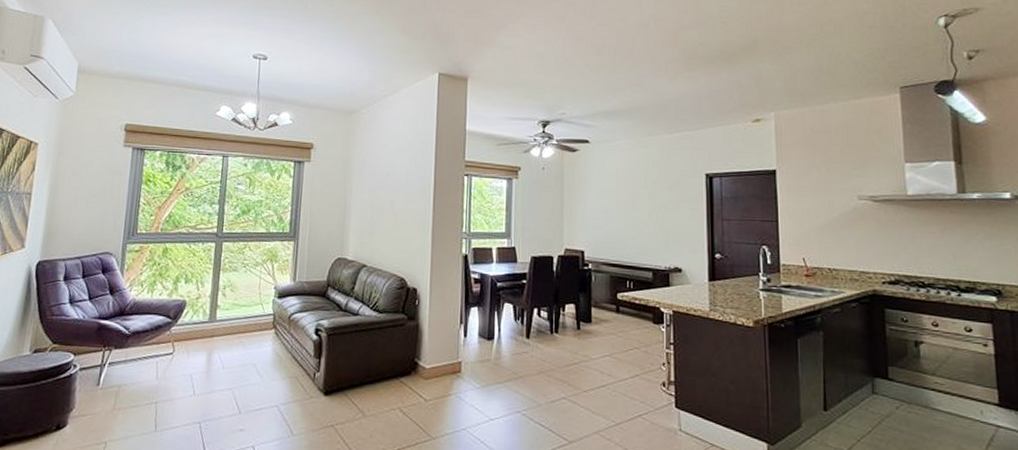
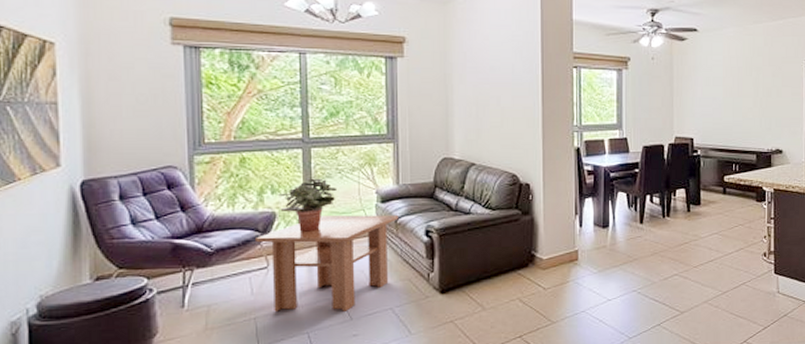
coffee table: none [166,307,292,404] -> present [256,214,399,312]
potted plant: none [189,270,241,322] -> present [277,178,338,232]

